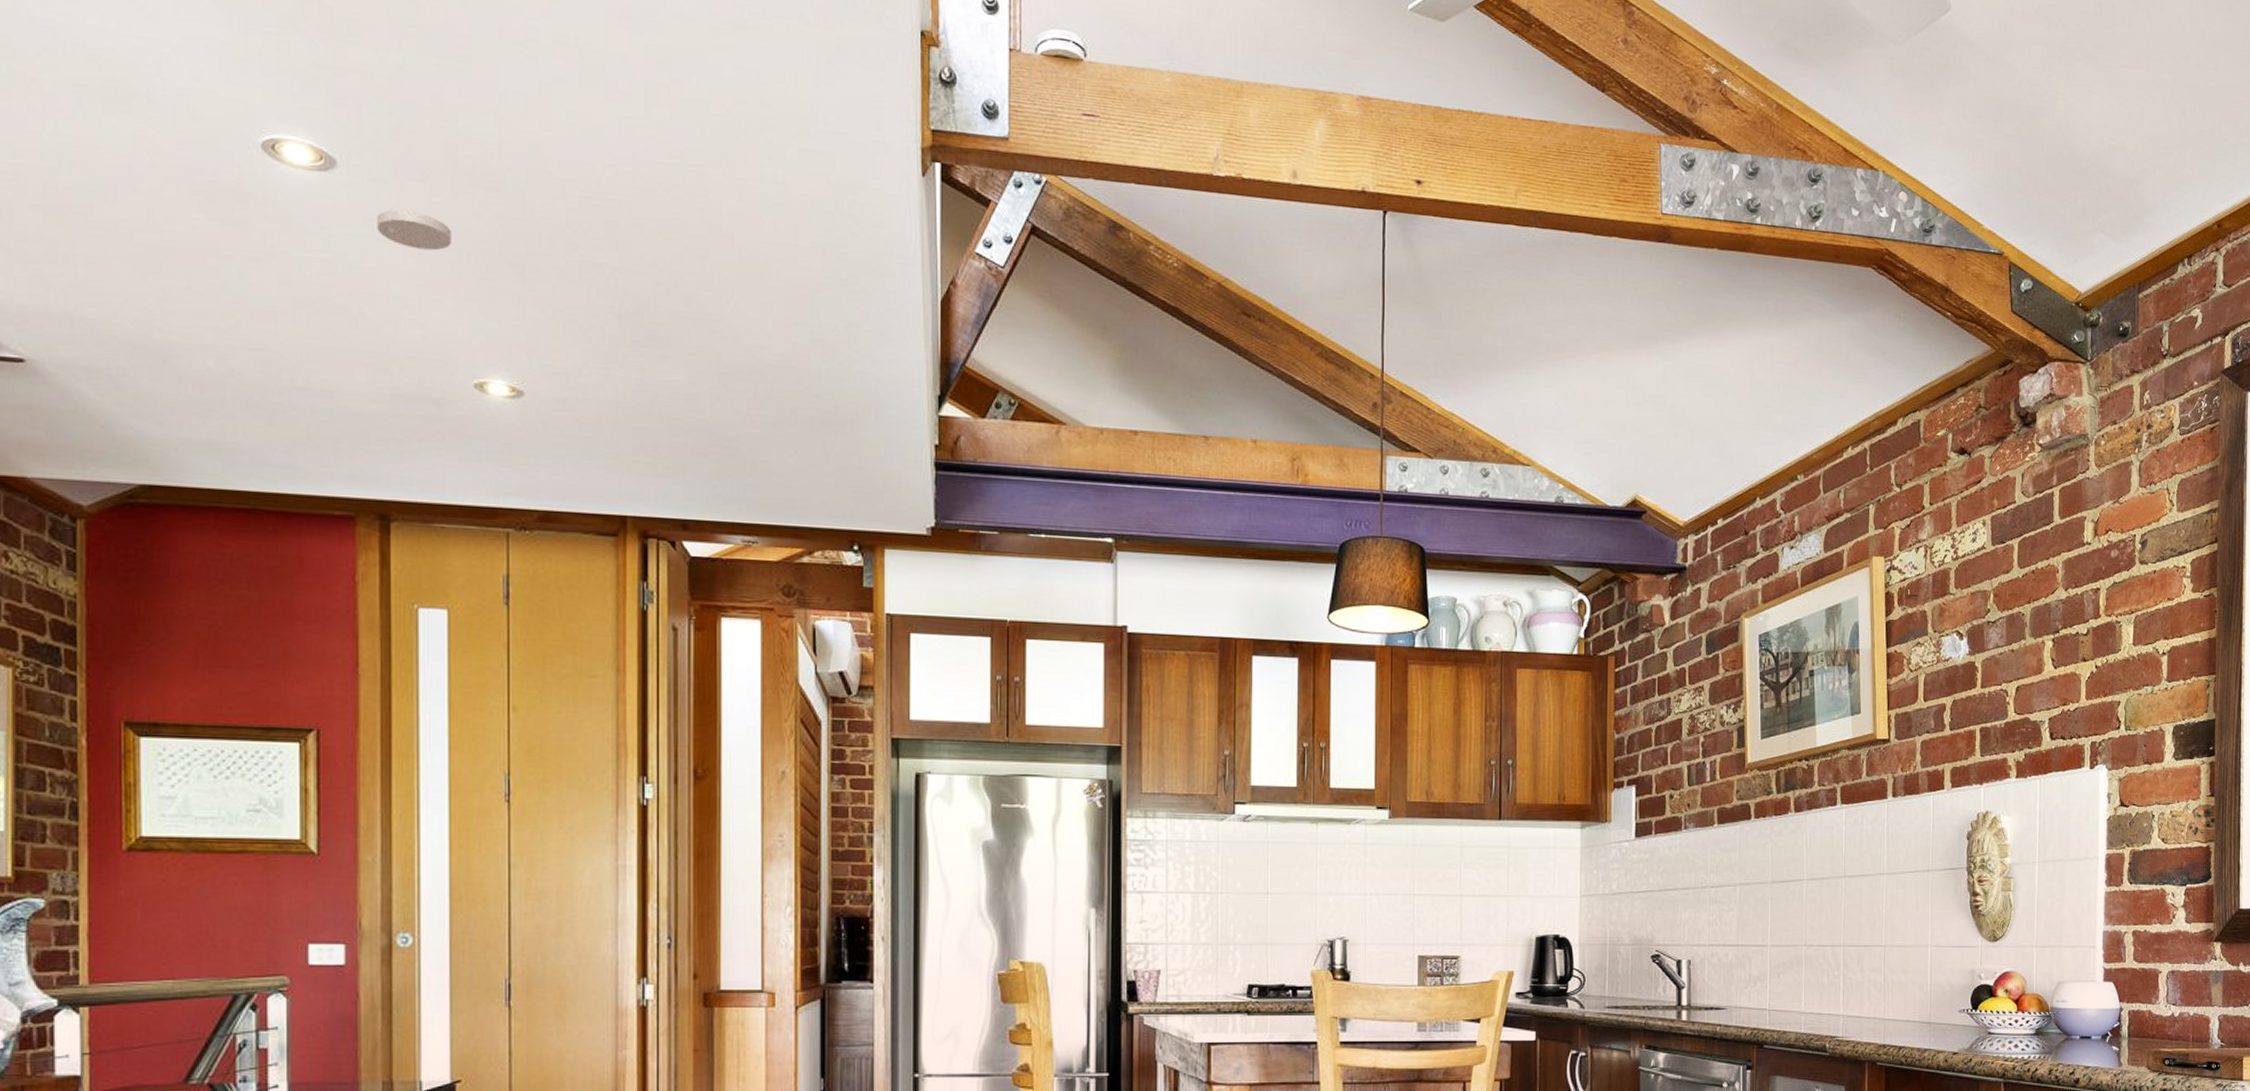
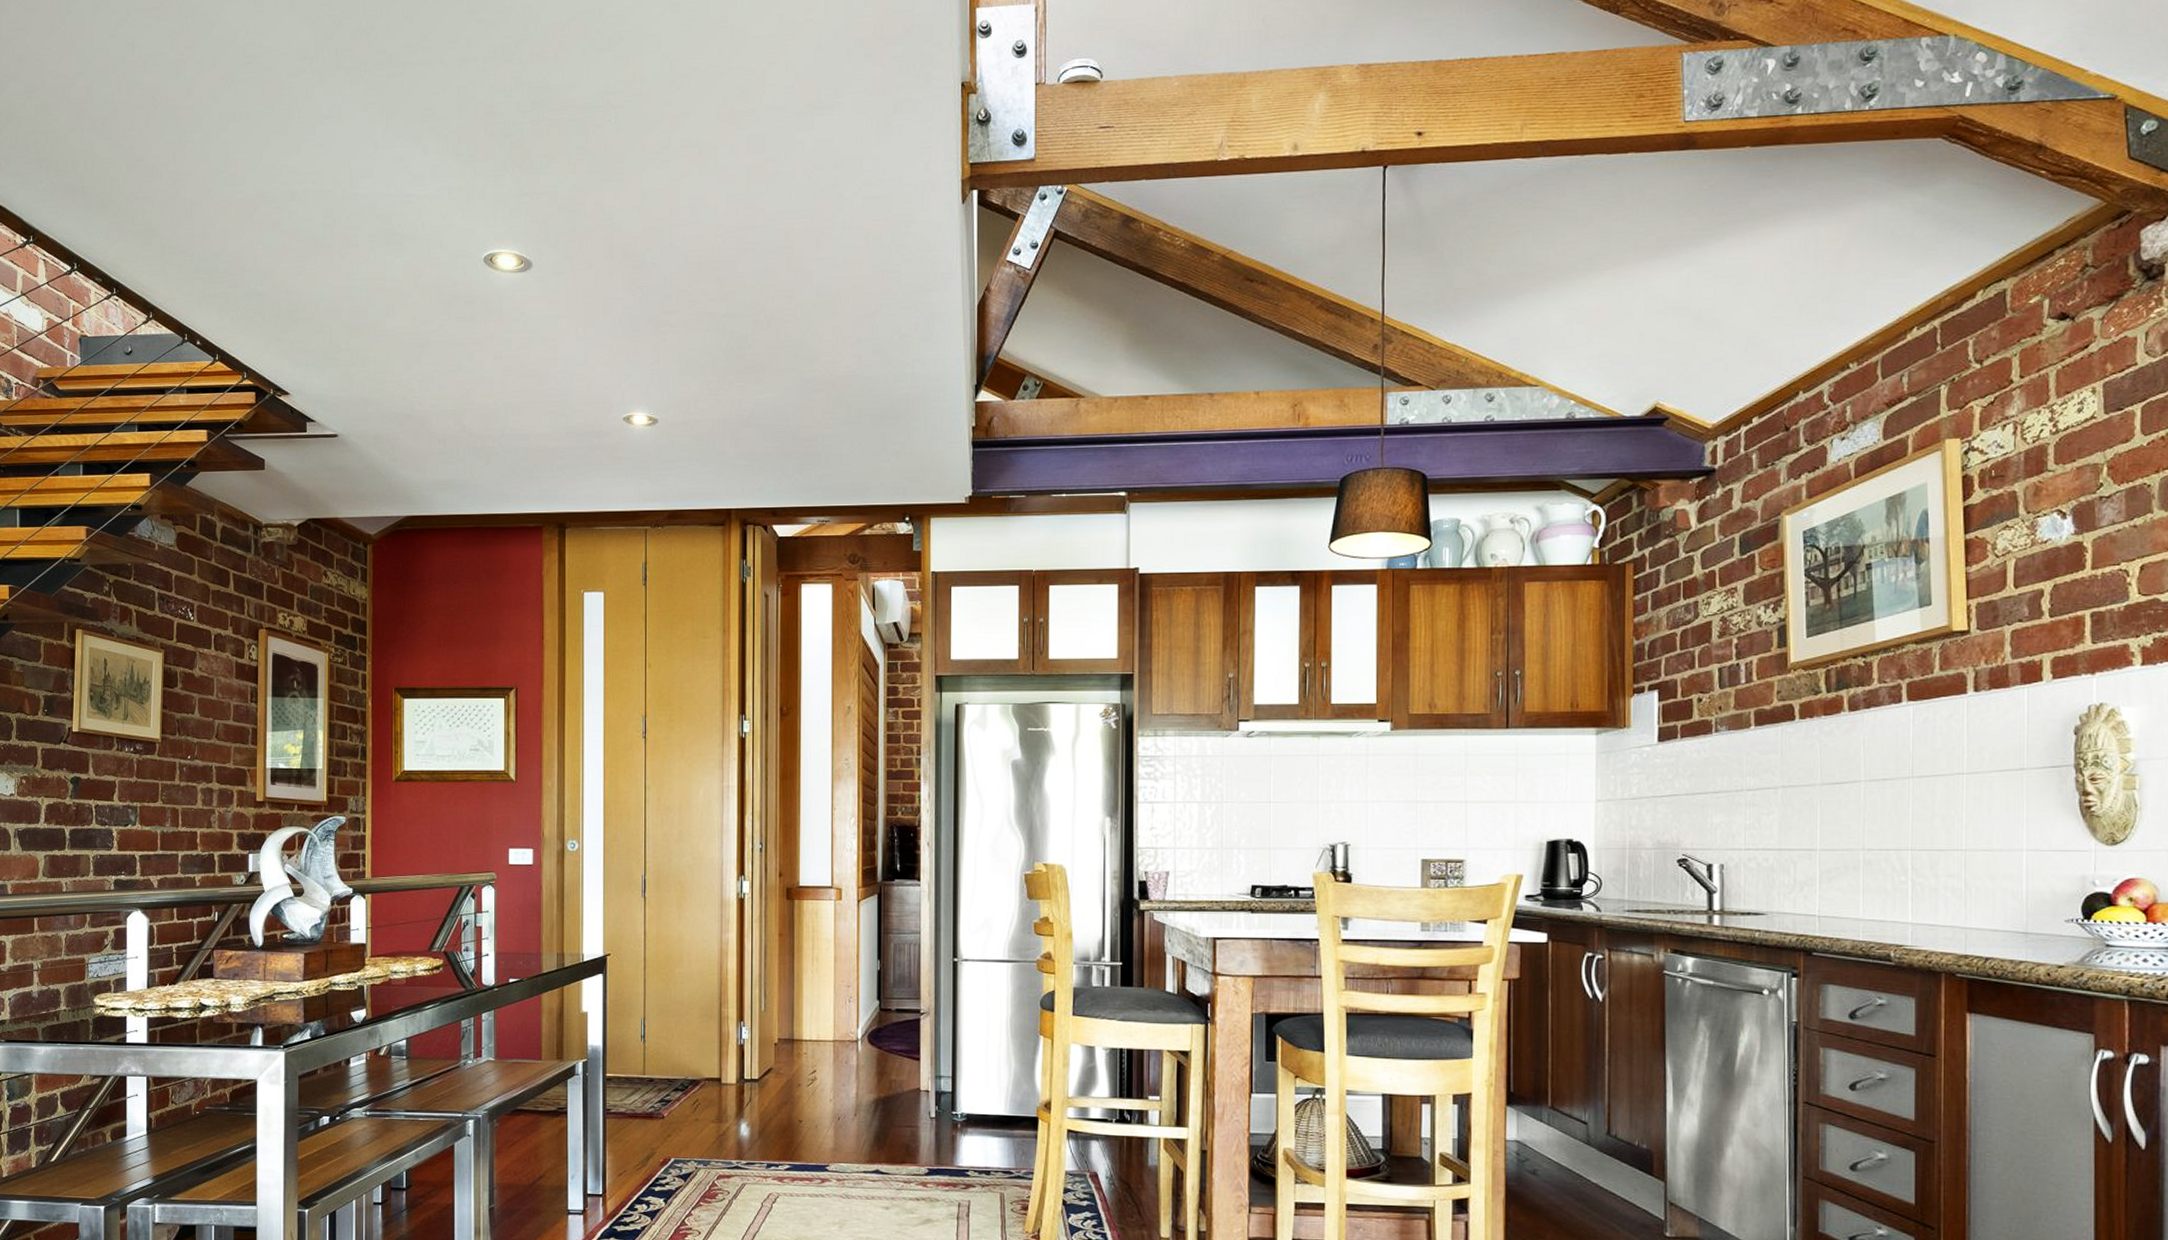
smoke detector: present [377,209,451,251] -> none [559,292,608,321]

